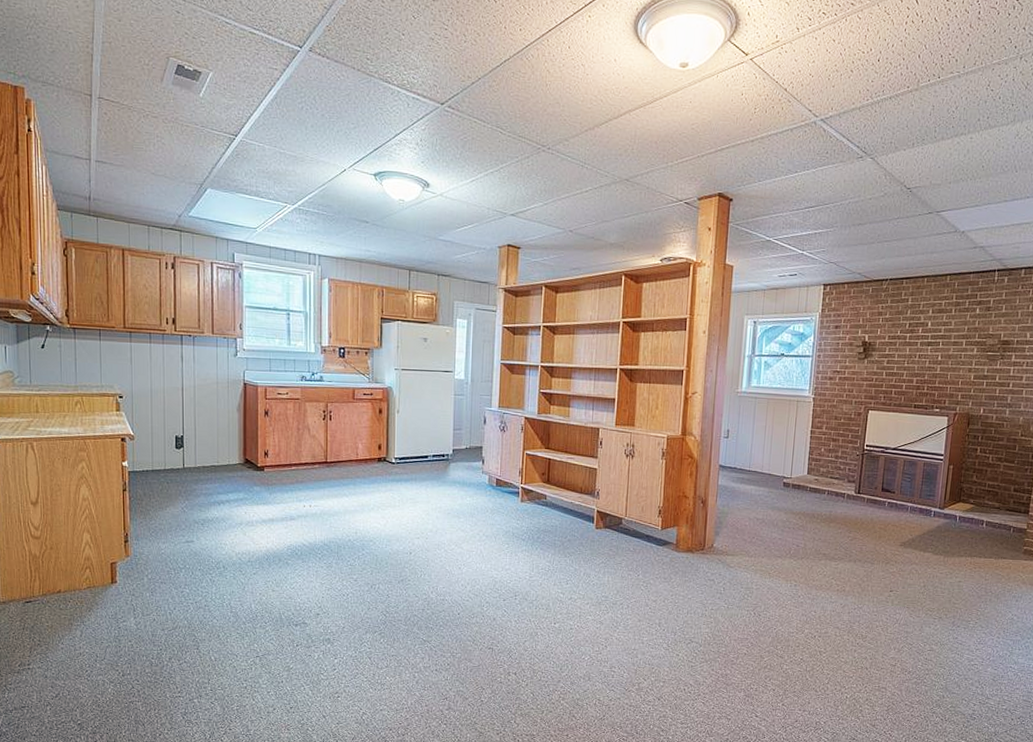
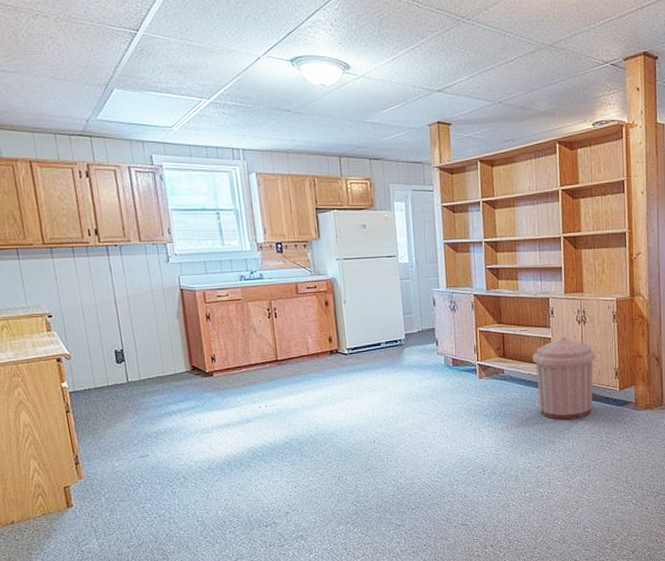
trash can: none [576,469,641,554] -> present [532,337,596,420]

